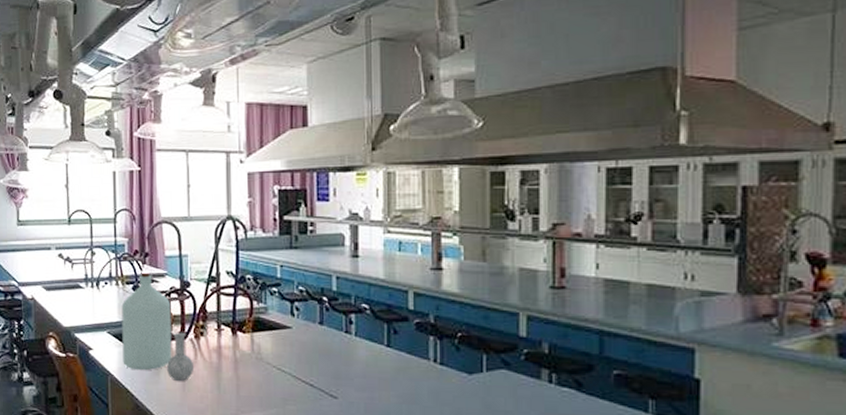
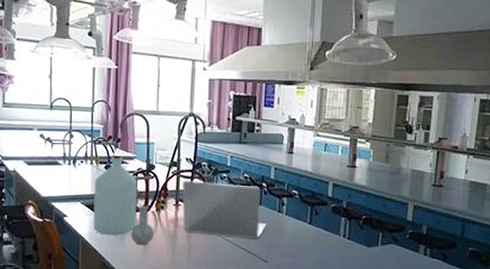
laptop: none [224,299,332,369] -> present [182,180,266,239]

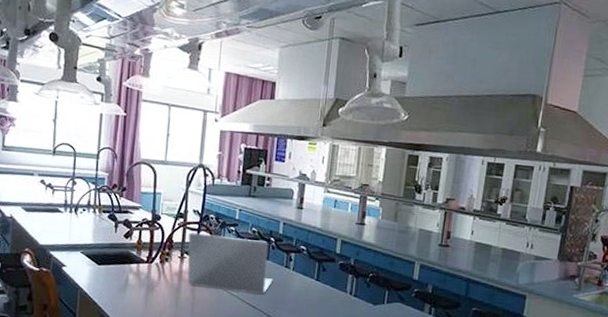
bottle: present [93,152,155,246] -> none [93,201,157,298]

